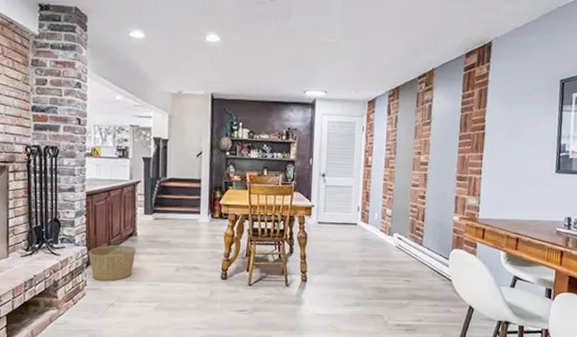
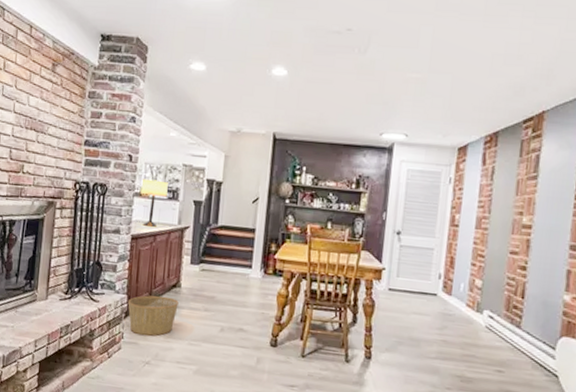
table lamp: none [92,140,117,183] -> present [140,179,168,227]

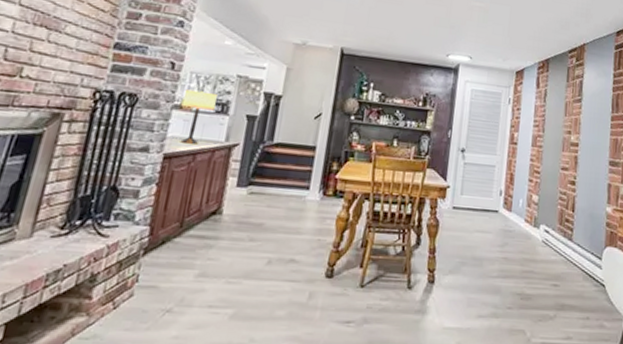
basket: present [127,295,179,336] -> none [149,225,218,277]

